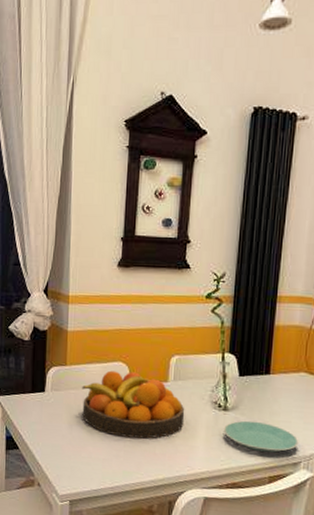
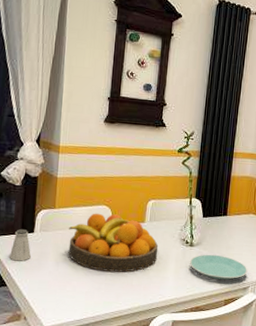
saltshaker: none [20,388,43,423] -> present [9,229,31,261]

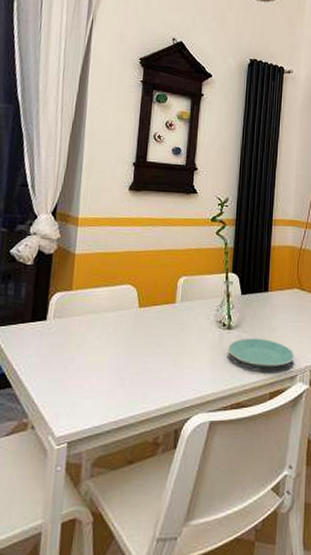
saltshaker: present [9,229,31,261] -> none [15,317,42,356]
fruit bowl: present [68,213,159,272] -> none [86,294,192,364]

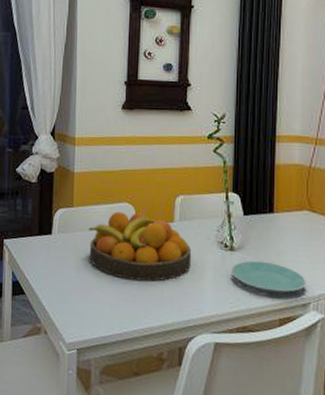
fruit bowl: none [86,294,192,364] -> present [89,211,192,281]

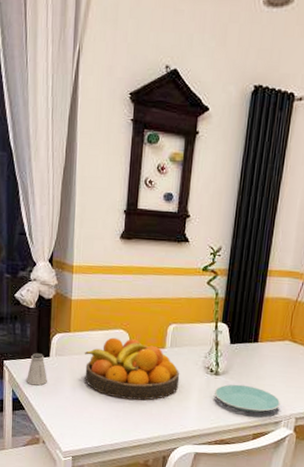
saltshaker: none [26,230,49,267] -> present [25,353,47,386]

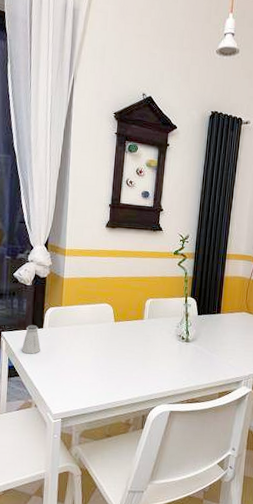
fruit bowl: present [85,337,180,401] -> none [74,310,157,366]
plate: present [214,384,281,413] -> none [185,349,241,375]

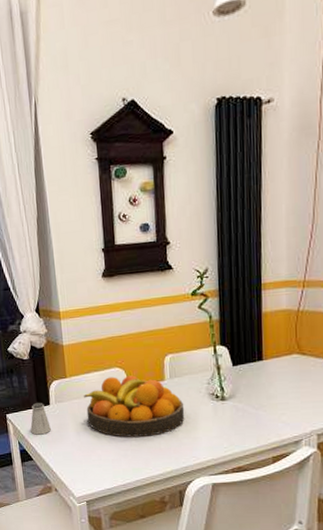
fruit bowl: none [74,310,157,366] -> present [84,375,185,437]

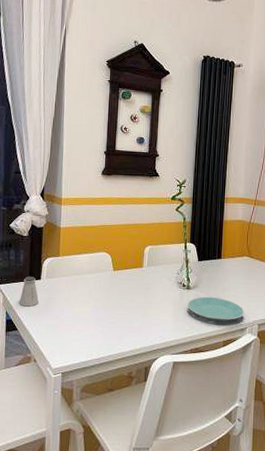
fruit bowl: present [84,375,185,437] -> none [73,259,157,316]
plate: none [223,406,298,436] -> present [187,296,245,322]

